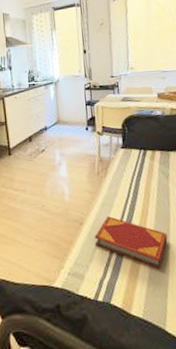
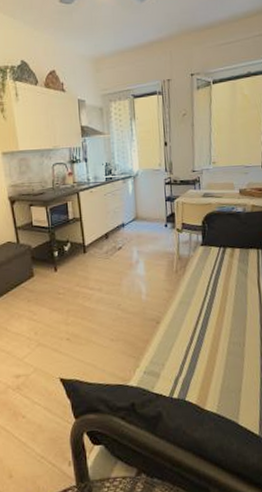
hardback book: present [94,216,168,269] -> none [170,314,244,365]

